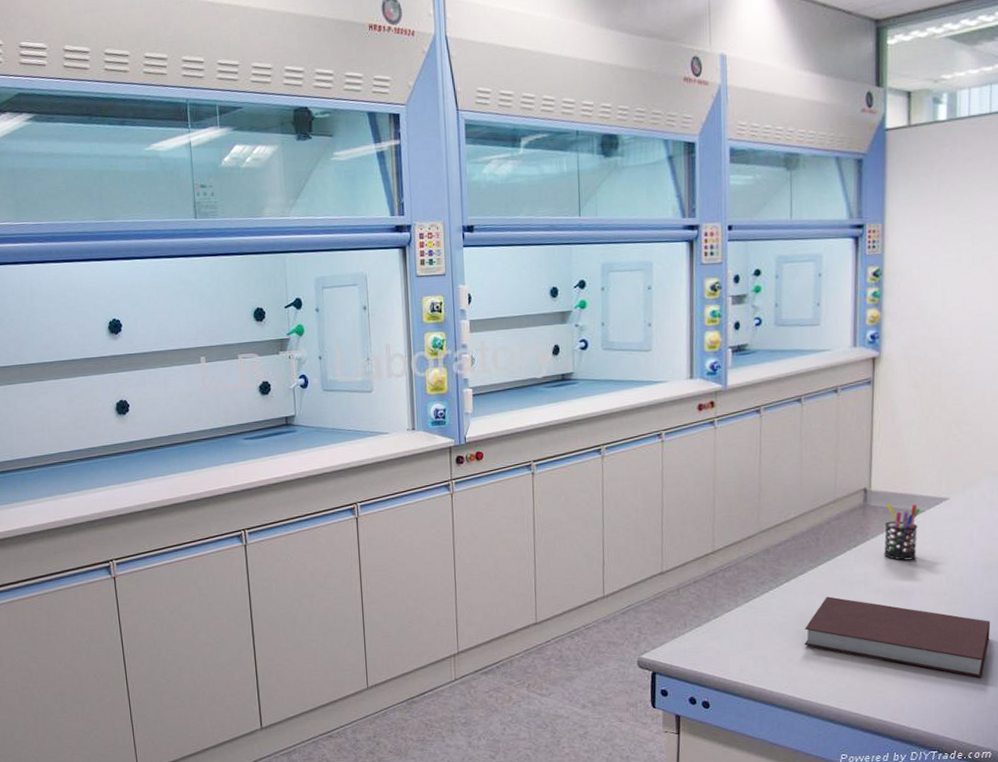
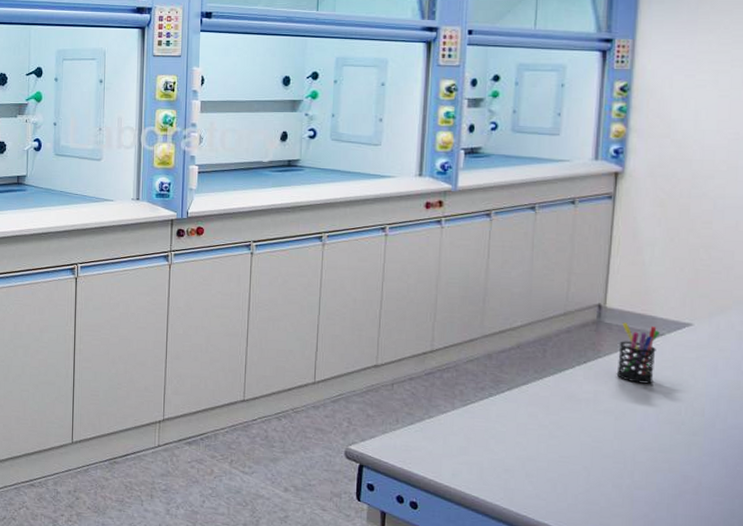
notebook: present [804,596,991,678] -> none [523,411,734,518]

